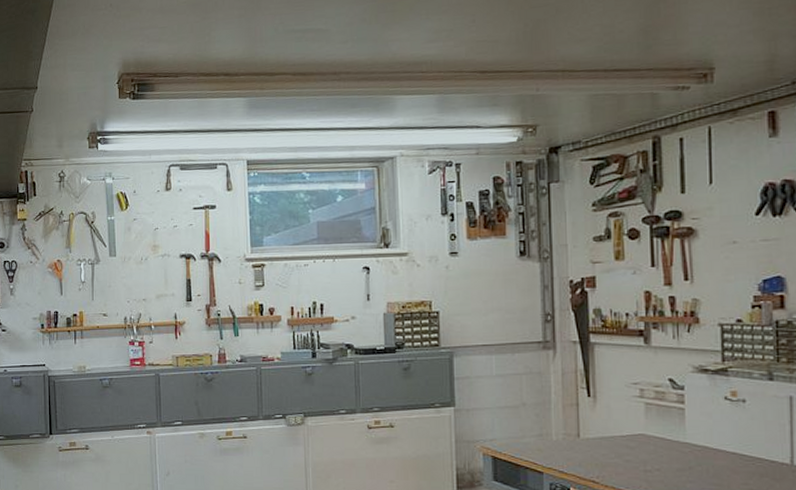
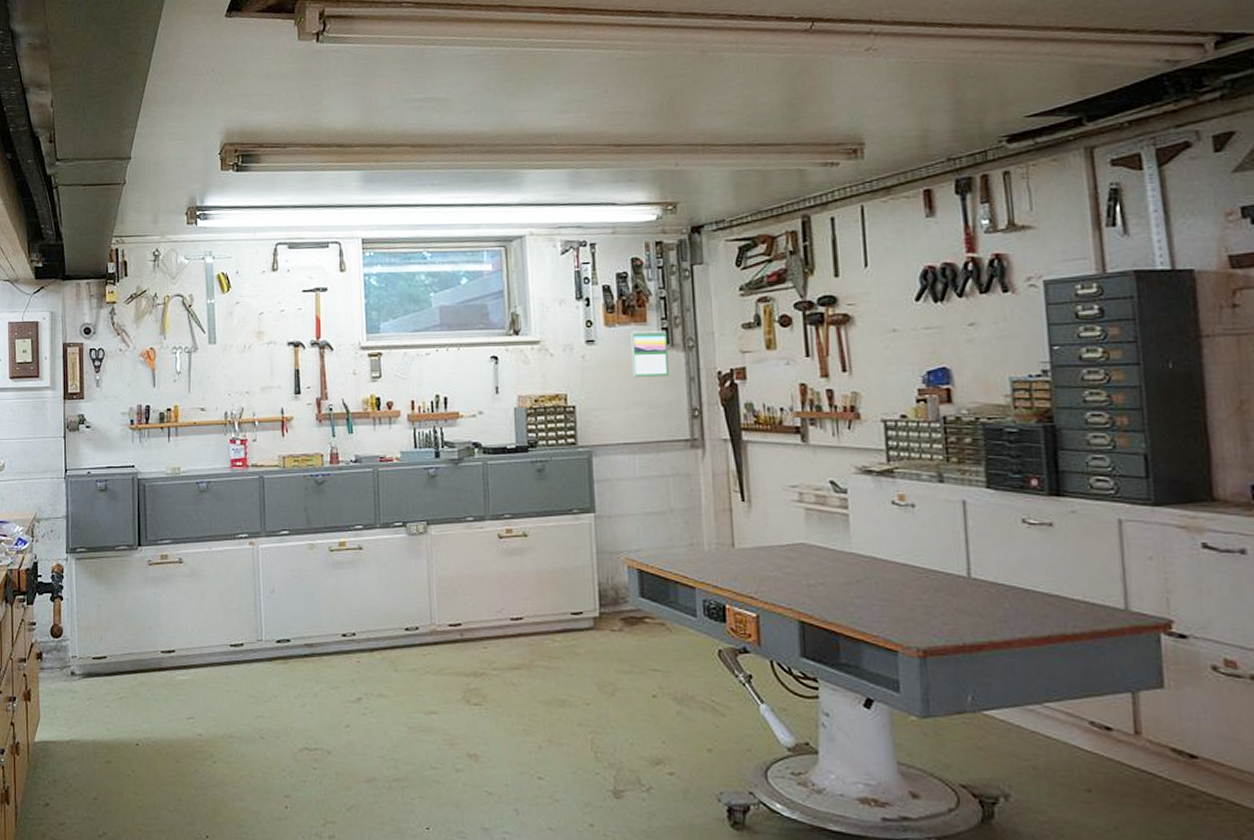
calendar: none [491,242,526,286] -> present [630,329,670,377]

